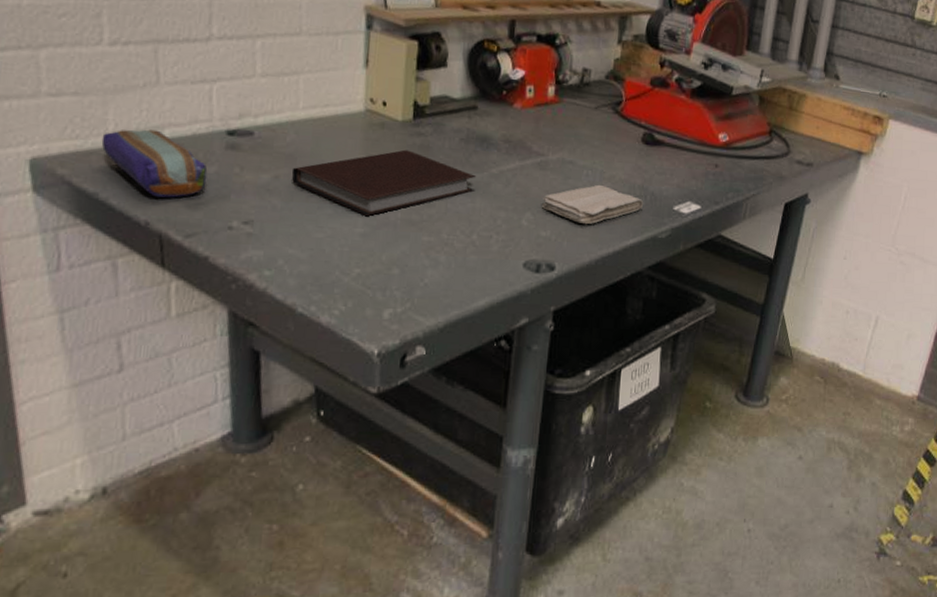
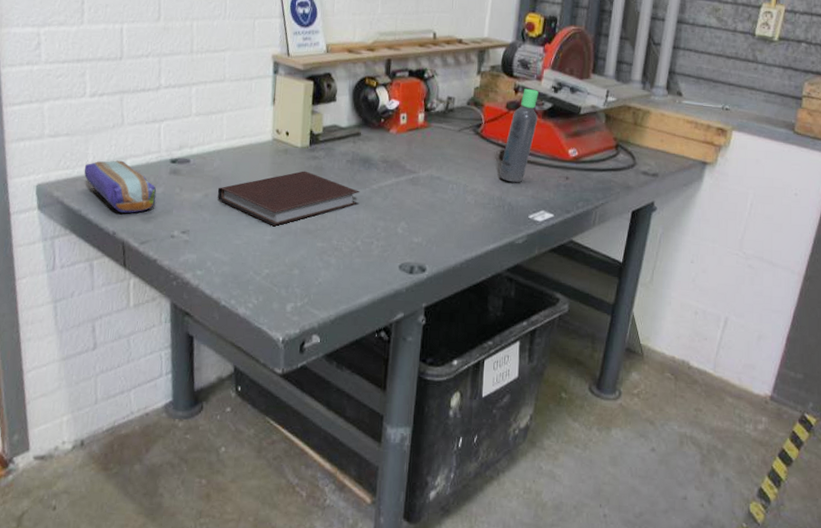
washcloth: present [542,184,644,225] -> none [414,196,502,232]
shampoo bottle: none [640,63,687,170] -> present [498,88,539,183]

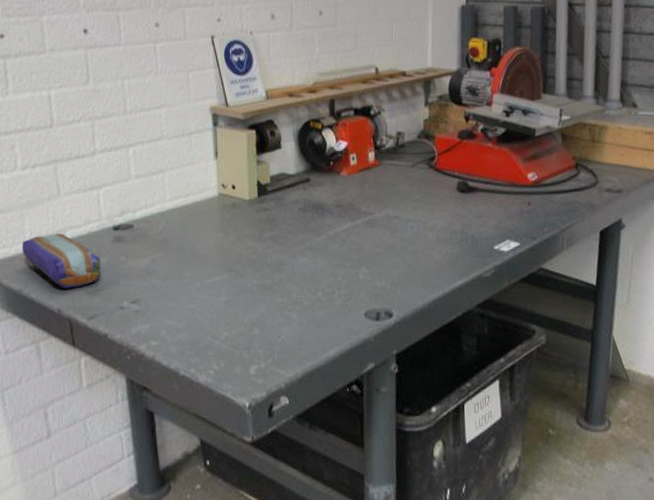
notebook: present [217,171,360,227] -> none [165,224,316,286]
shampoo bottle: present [498,88,539,183] -> none [458,115,493,214]

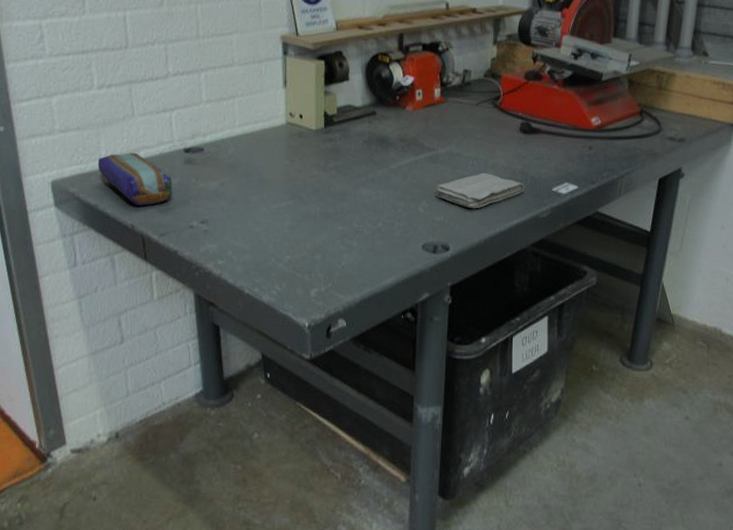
washcloth: none [375,234,466,272] -> present [435,172,525,209]

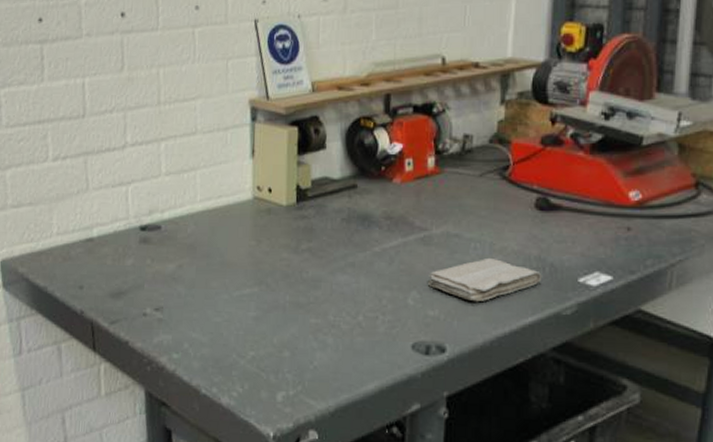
pencil case: present [97,152,172,205] -> none [48,230,126,289]

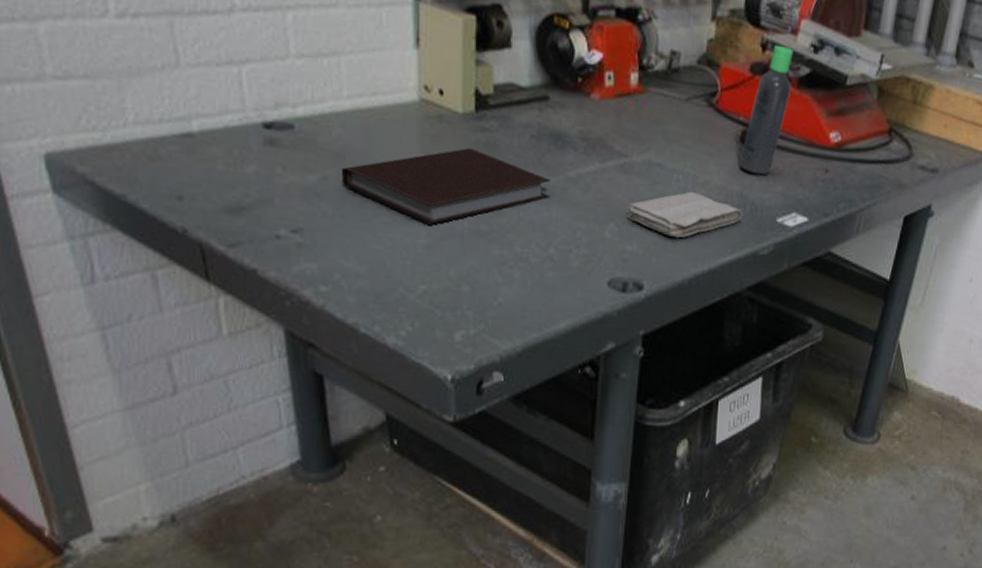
notebook: none [192,233,360,301] -> present [341,147,552,226]
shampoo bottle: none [535,117,585,238] -> present [739,44,793,175]

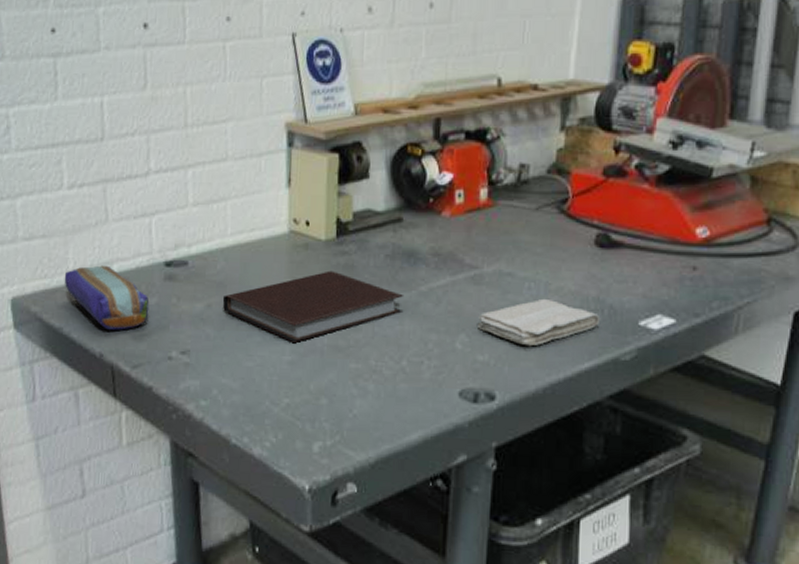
pencil case: none [122,120,246,202] -> present [64,265,150,330]
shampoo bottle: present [739,44,793,175] -> none [594,146,650,277]

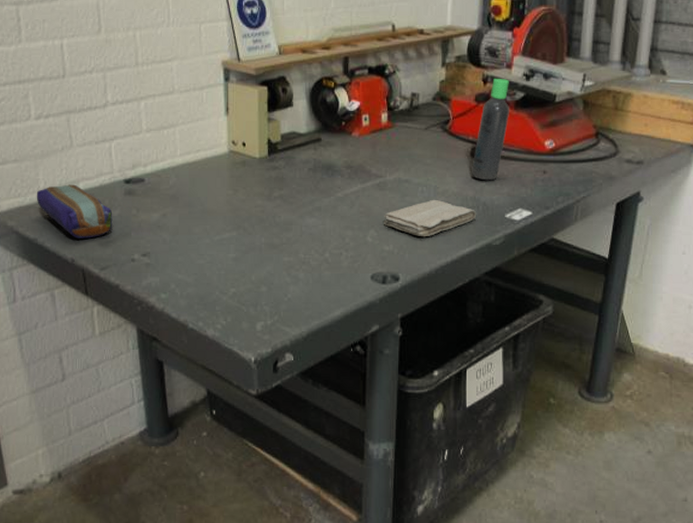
notebook: present [222,270,404,344] -> none [175,183,325,243]
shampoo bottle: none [594,146,650,277] -> present [471,78,510,181]

